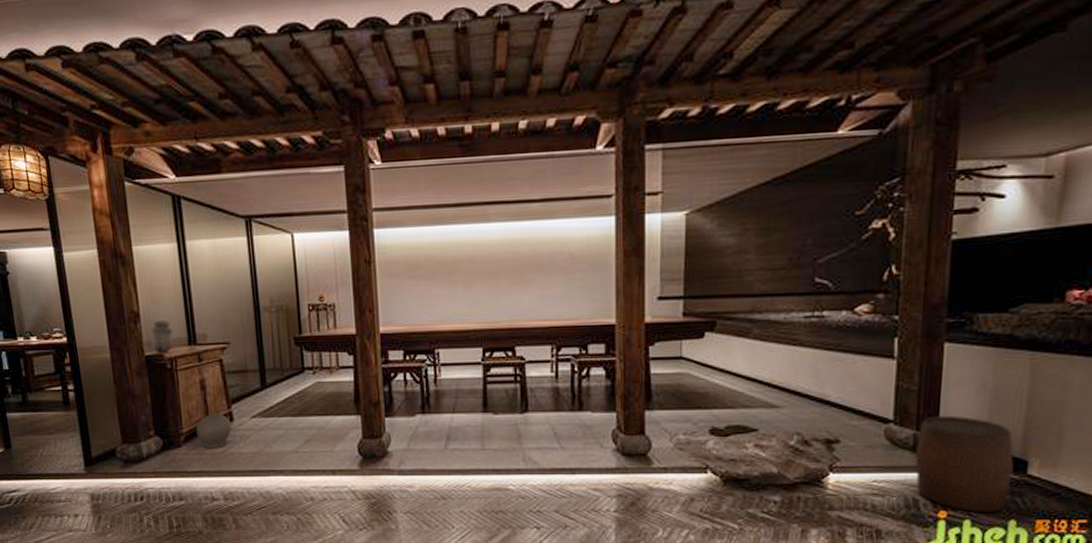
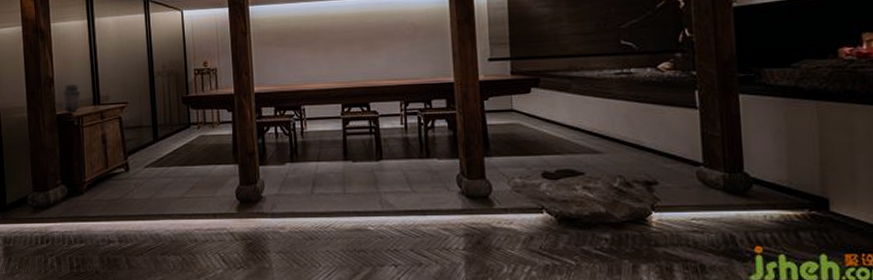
ceramic pot: present [195,413,232,450] -> none [96,164,128,197]
stool: present [915,415,1014,514] -> none [726,158,817,249]

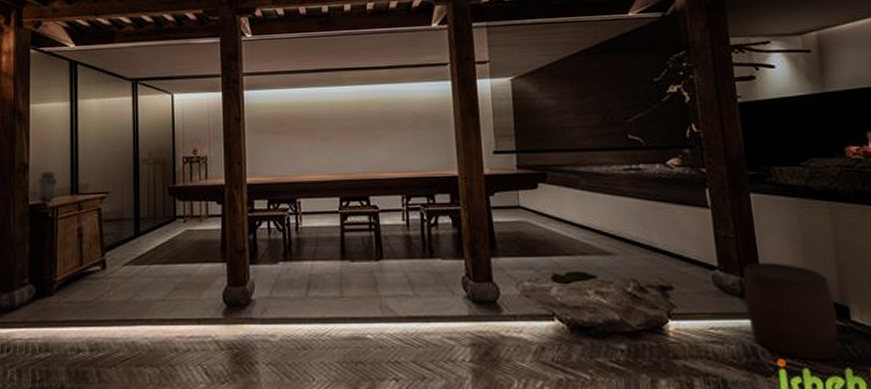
stool: none [726,158,817,249] -> present [743,262,839,362]

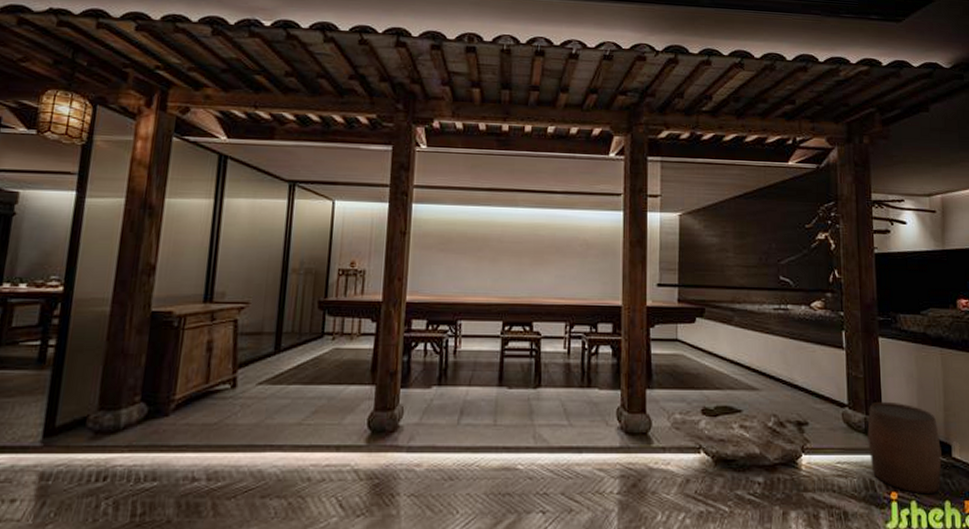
vase: present [37,172,58,204] -> none [162,275,190,312]

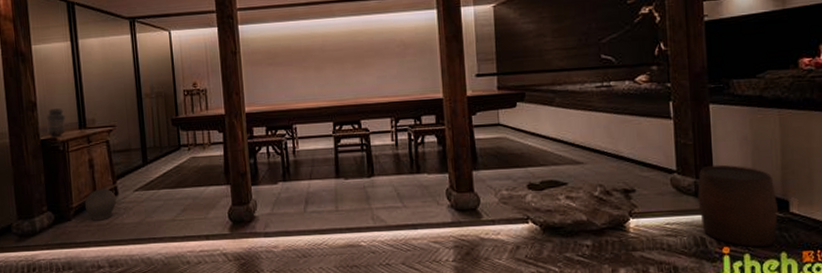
vase: none [162,275,190,312] -> present [46,108,66,139]
ceramic pot: none [190,378,233,420] -> present [84,188,117,222]

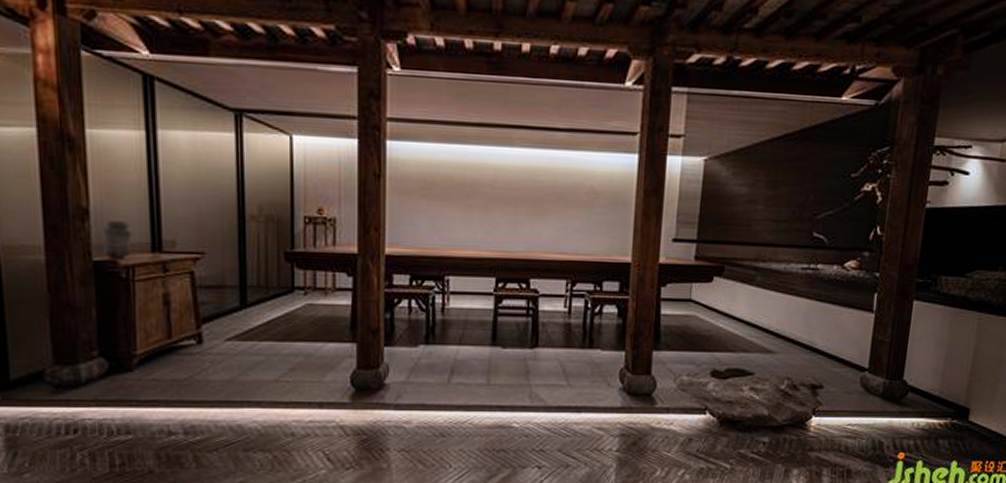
ceramic pot: present [84,188,117,222] -> none [153,333,200,376]
stool: present [697,164,778,248] -> none [882,366,960,455]

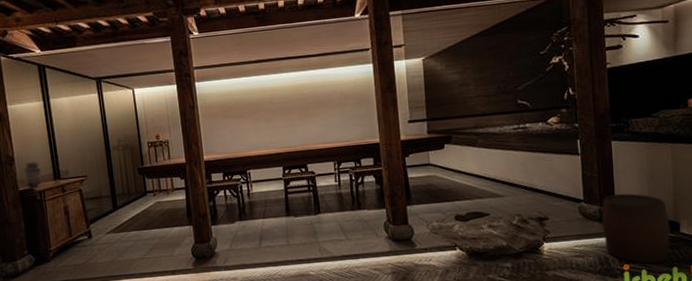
stool: none [882,366,960,455] -> present [602,193,671,265]

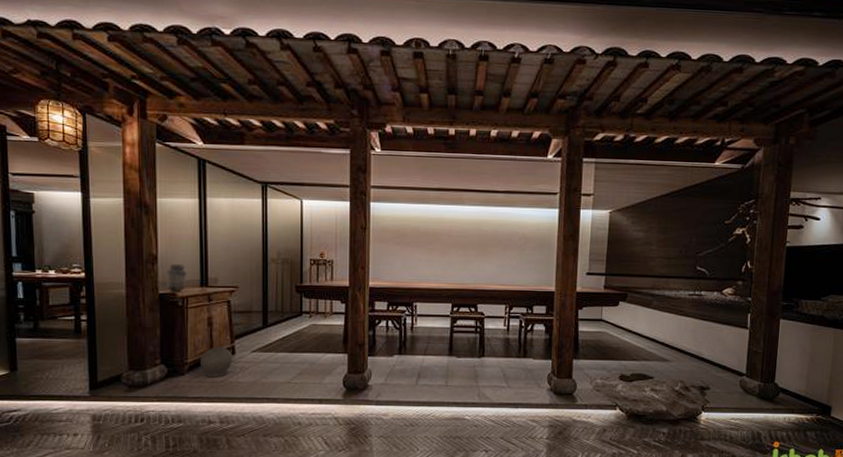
ceramic pot: none [61,232,91,263] -> present [199,347,233,379]
stool: present [602,193,671,265] -> none [759,371,823,445]

